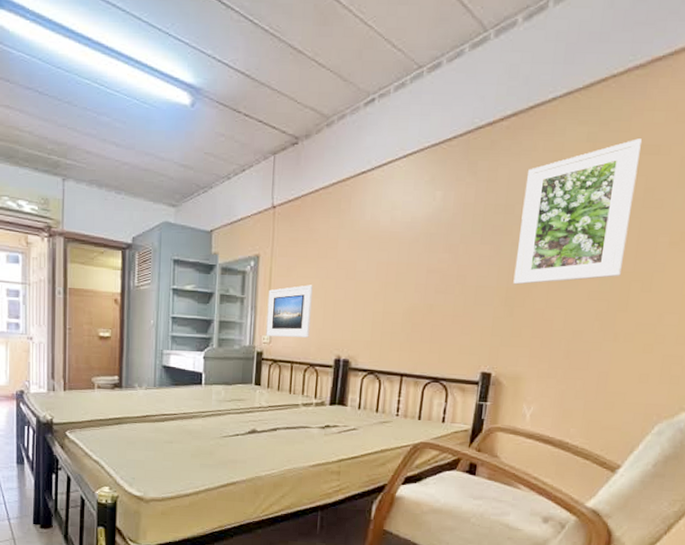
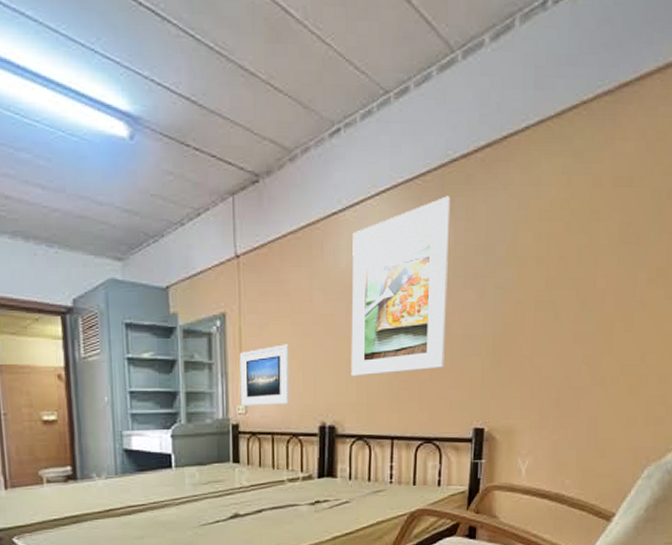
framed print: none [367,159,474,318] -> present [351,196,451,377]
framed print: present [513,138,642,285] -> none [499,170,615,331]

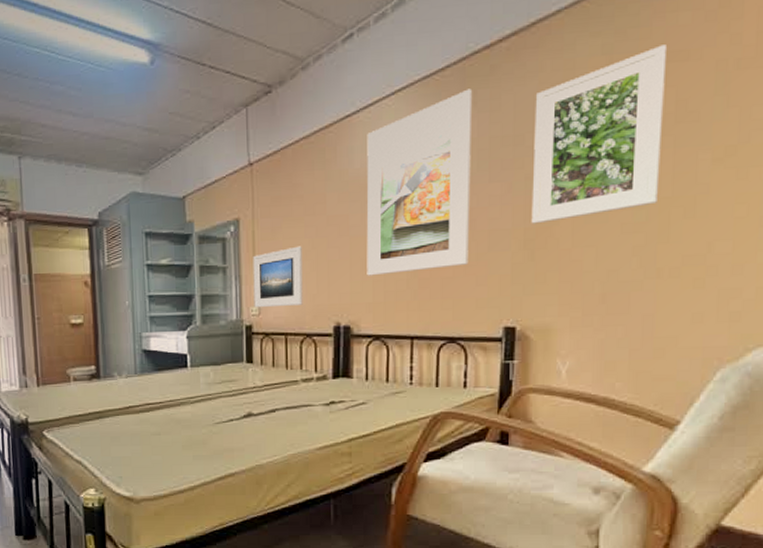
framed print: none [499,170,615,331] -> present [531,45,666,224]

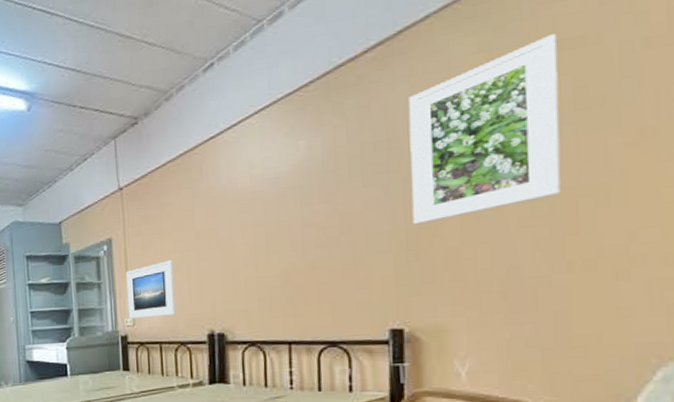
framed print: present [366,88,473,276] -> none [232,100,346,285]

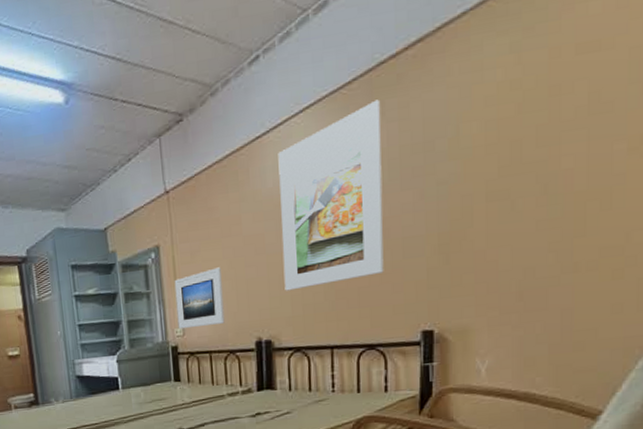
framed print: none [232,100,346,285] -> present [278,99,384,291]
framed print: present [408,34,561,225] -> none [444,37,577,229]

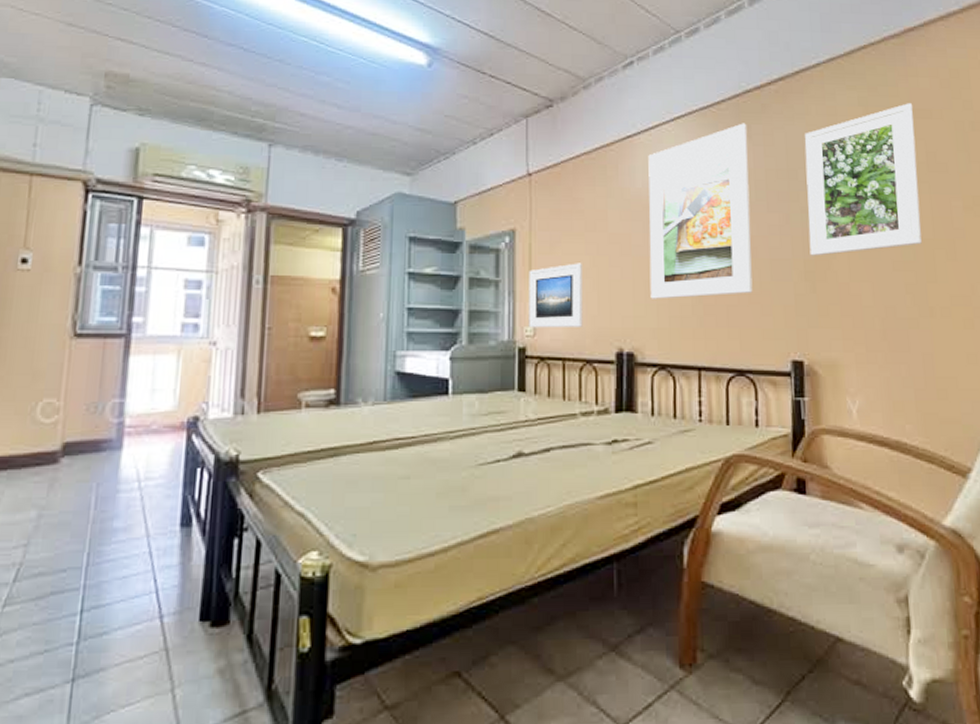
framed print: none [444,37,577,229] -> present [804,103,922,256]

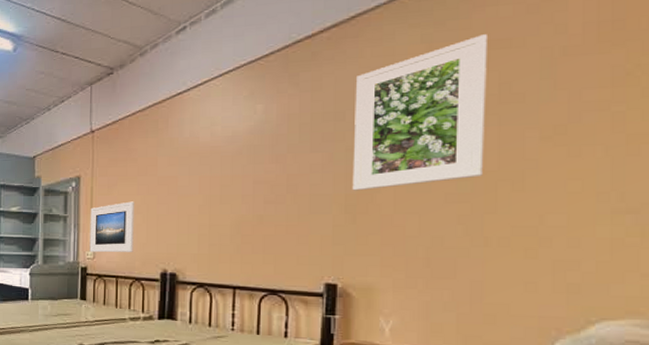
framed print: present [648,123,753,299] -> none [193,72,295,230]

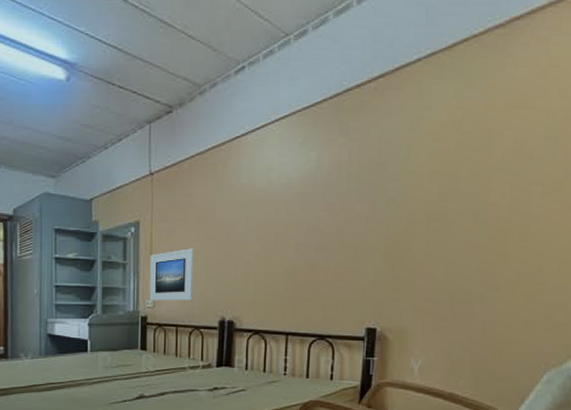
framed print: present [352,34,487,191] -> none [392,94,507,240]

